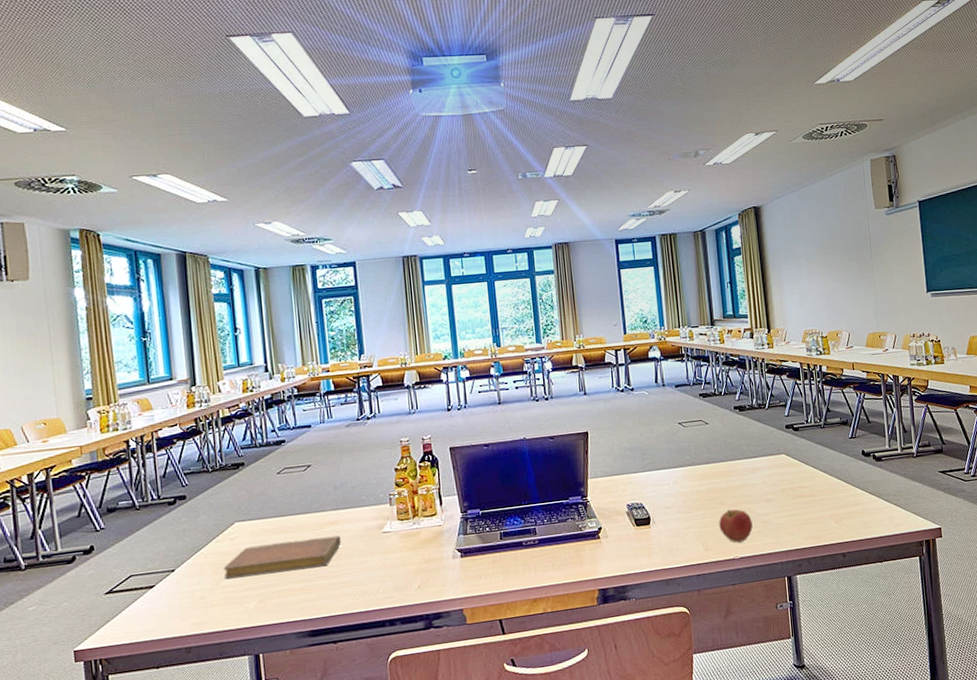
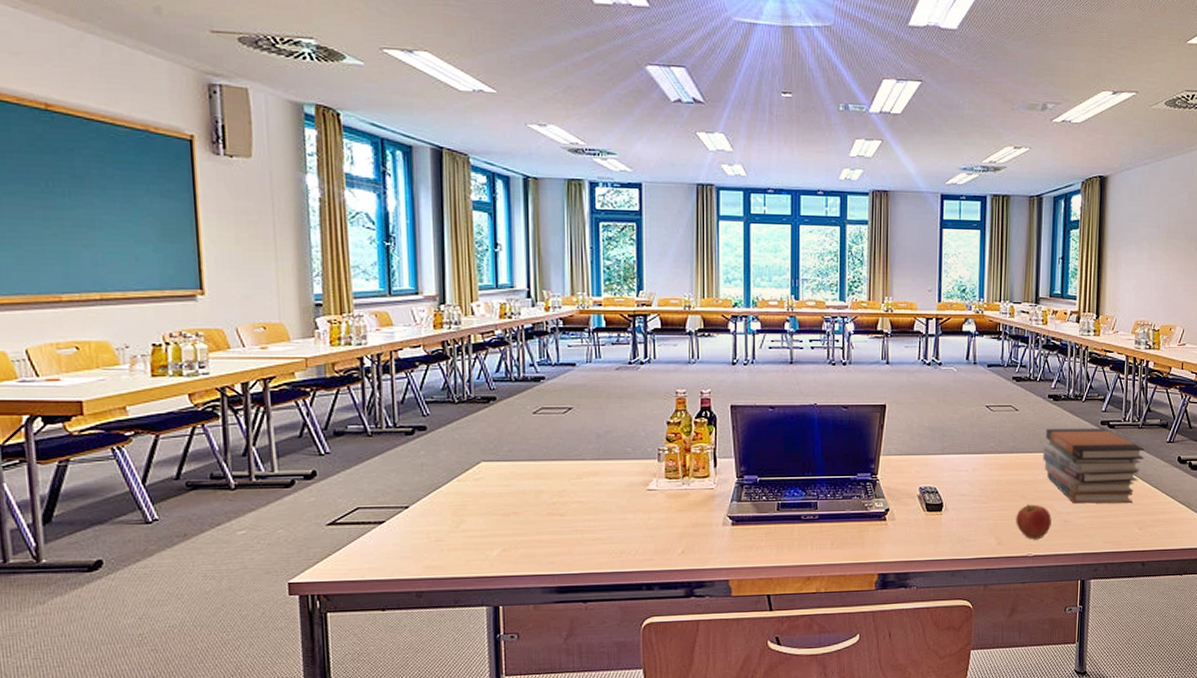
notebook: present [223,535,342,578] -> none [464,488,601,523]
book stack: none [734,431,830,504] -> present [1042,428,1144,504]

